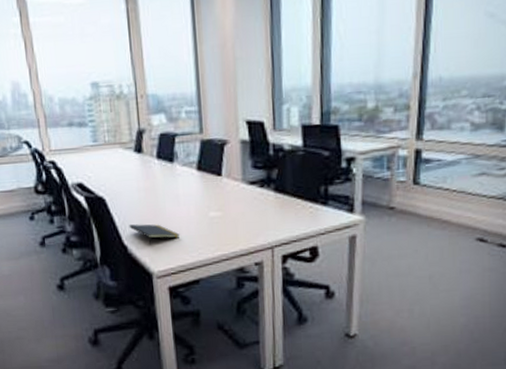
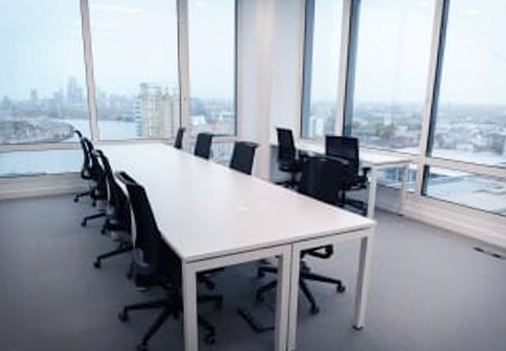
notepad: present [129,224,179,244] -> none [164,213,209,231]

